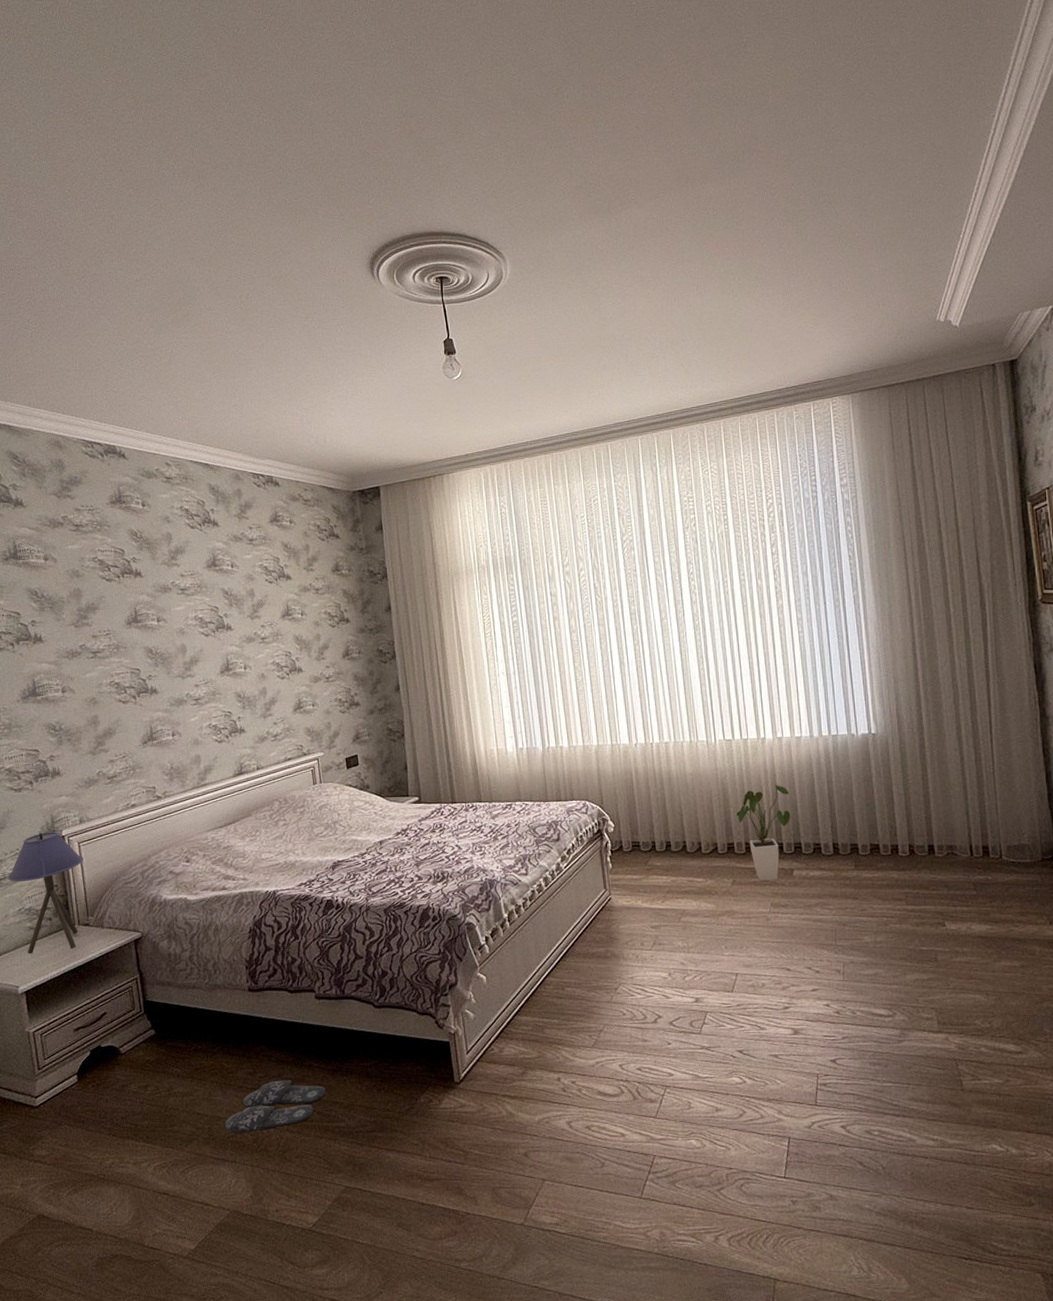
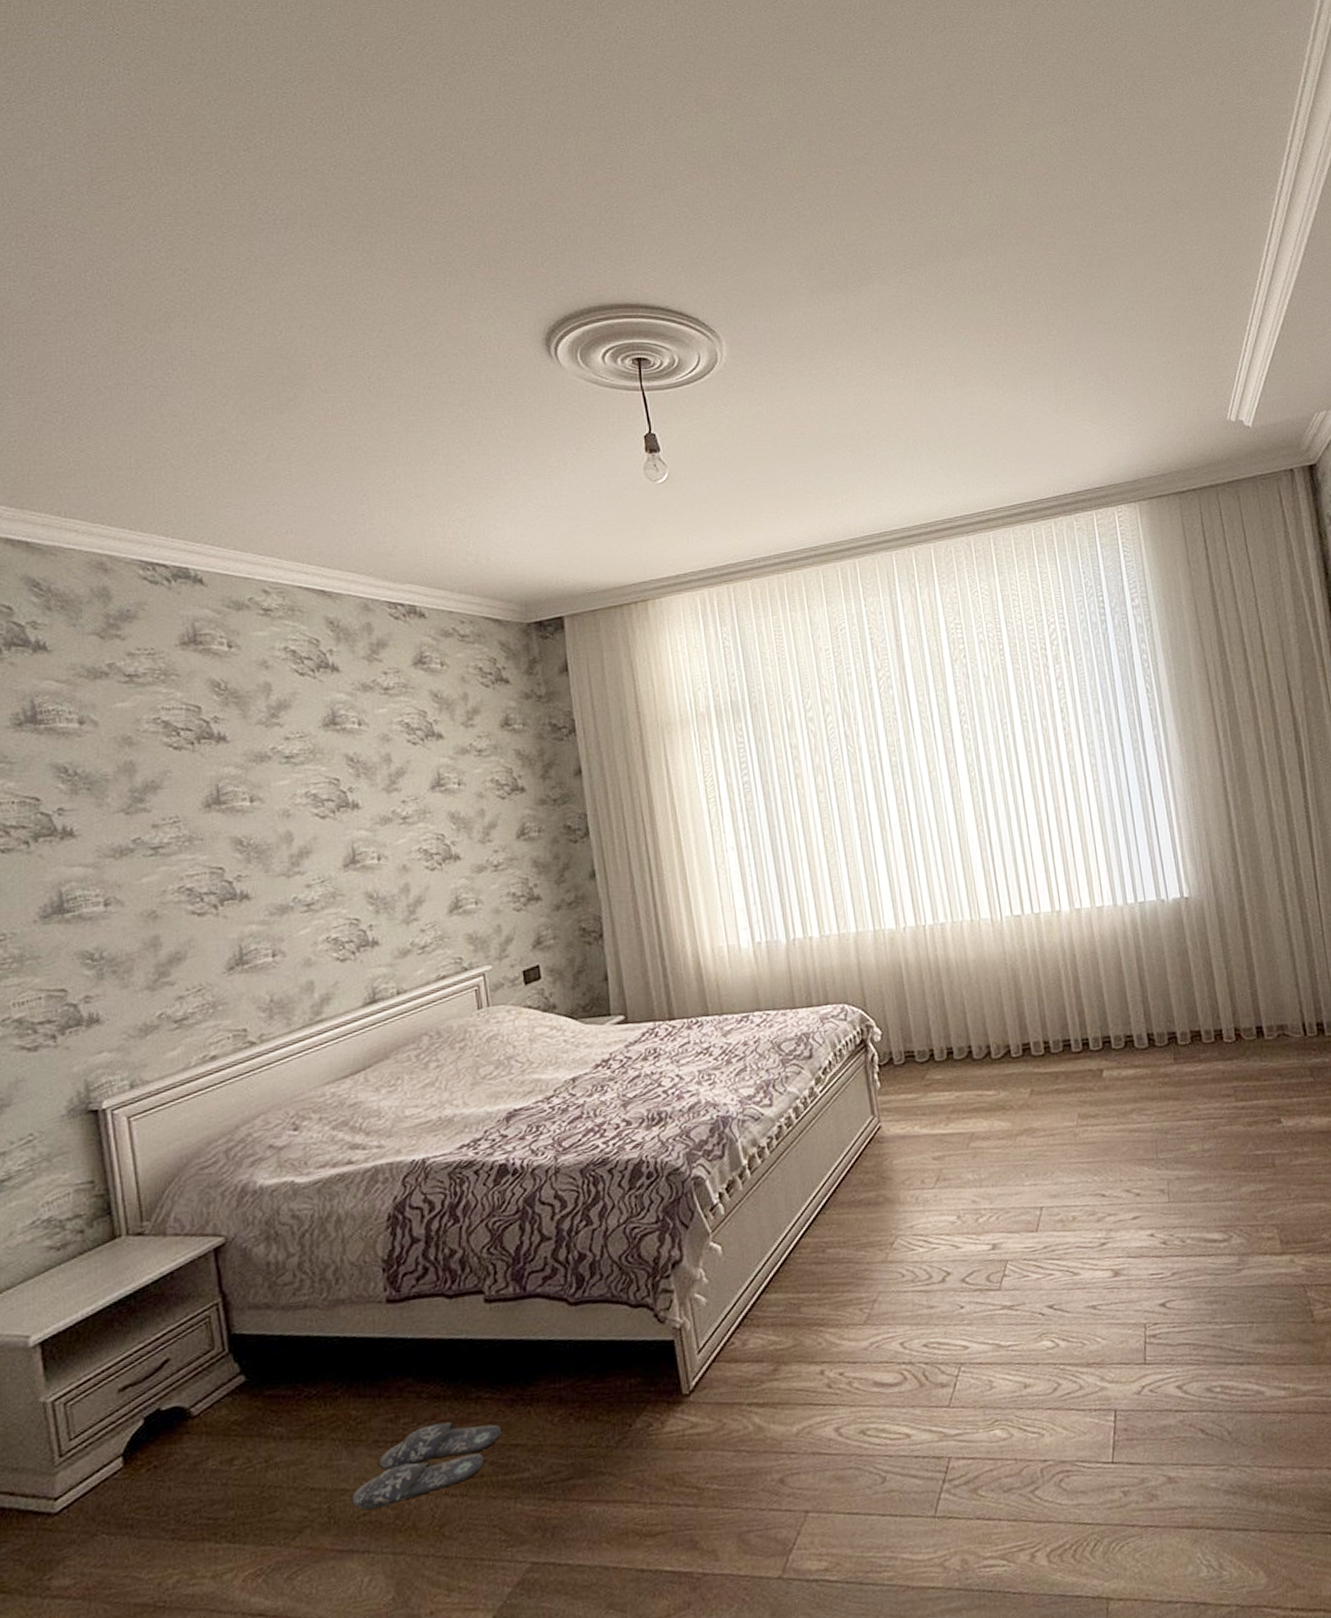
table lamp: present [8,832,83,954] -> none [14,1104,135,1287]
house plant: present [736,784,791,881] -> none [1031,966,1096,1088]

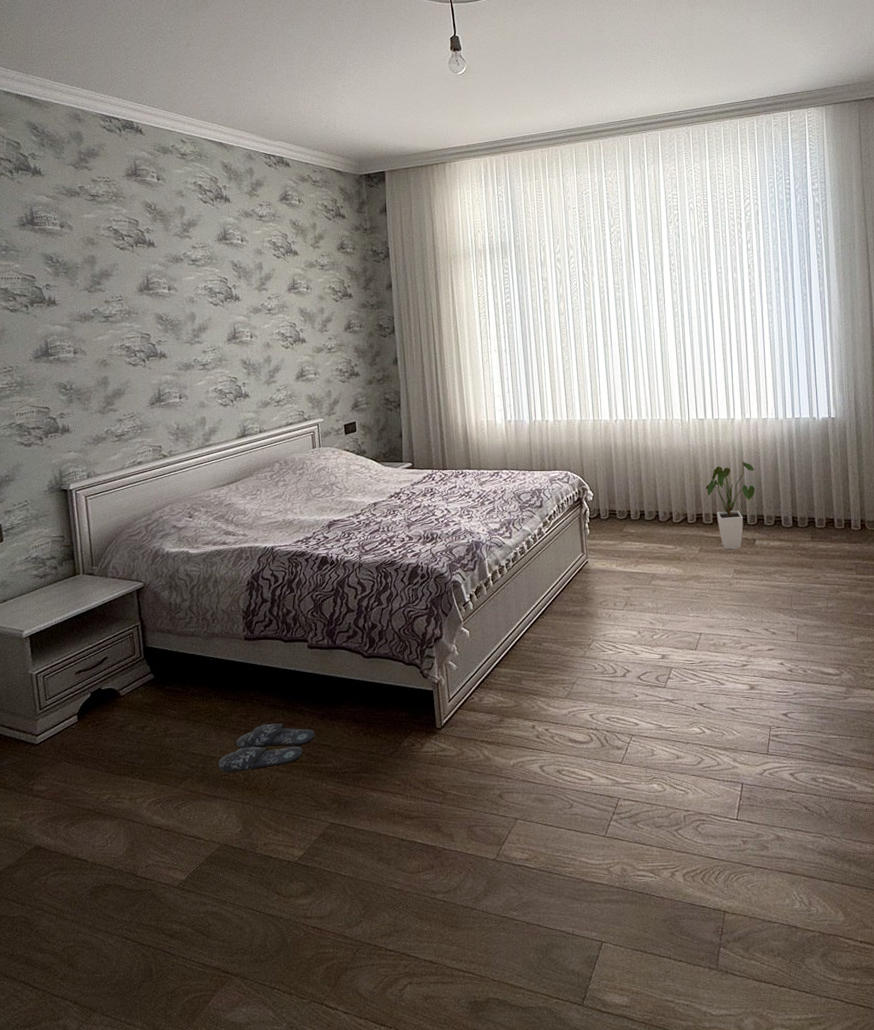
house plant: none [1031,966,1096,1088] -> present [706,461,755,549]

